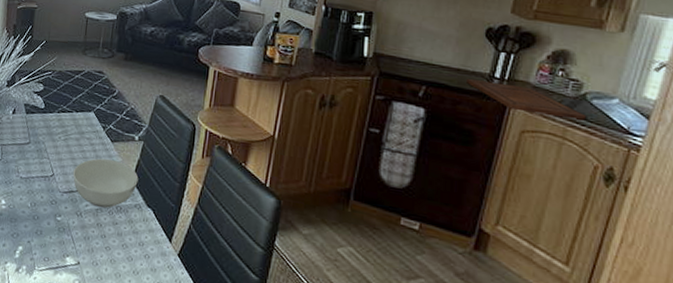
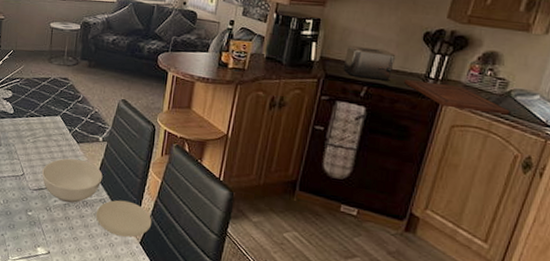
plate: none [130,205,192,249] -> present [96,200,152,238]
toaster: none [399,40,457,80] -> present [343,45,396,81]

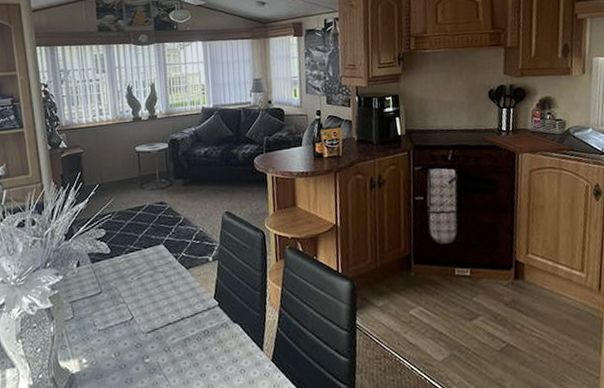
bowl: present [41,158,103,203] -> none [152,286,220,338]
plate: present [96,200,152,238] -> none [219,318,281,359]
toaster: present [343,45,396,81] -> none [427,112,471,143]

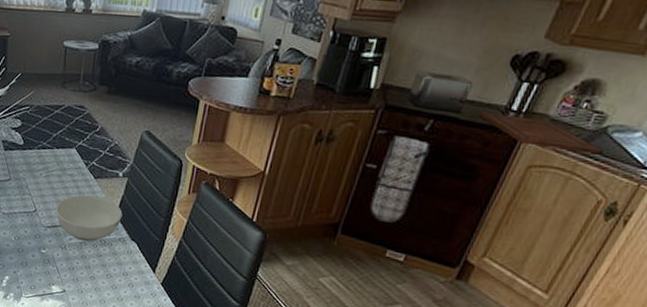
bowl: none [152,286,220,338] -> present [55,194,123,242]
toaster: none [427,112,471,143] -> present [407,70,474,113]

